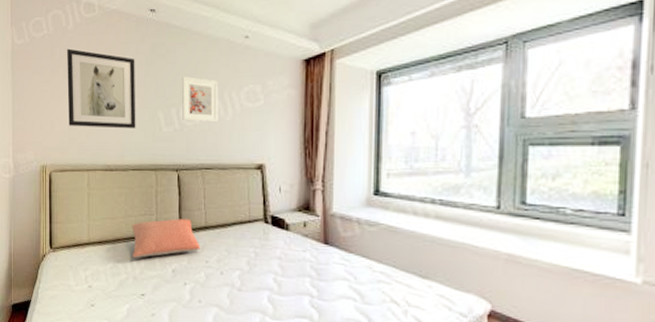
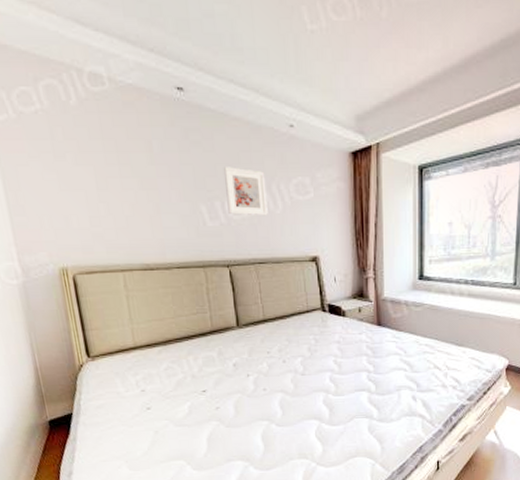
wall art: present [67,48,136,129] -> none [73,129,176,224]
pillow: present [132,218,201,258] -> none [183,314,261,357]

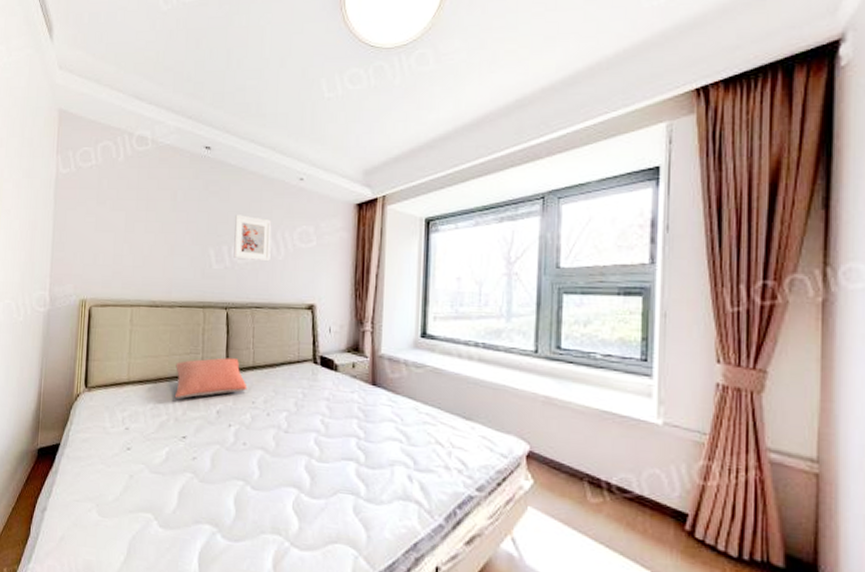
pillow: none [183,314,261,357] -> present [174,357,247,399]

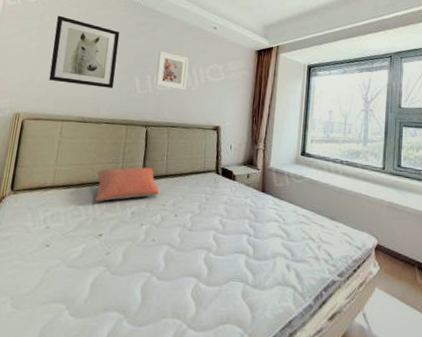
wall art: none [113,180,188,265] -> present [49,15,120,89]

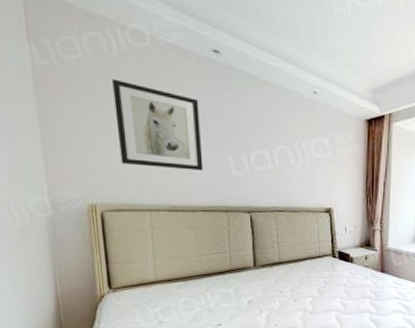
pillow: present [94,167,160,201] -> none [204,256,275,293]
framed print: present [155,51,189,91] -> none [251,123,289,170]

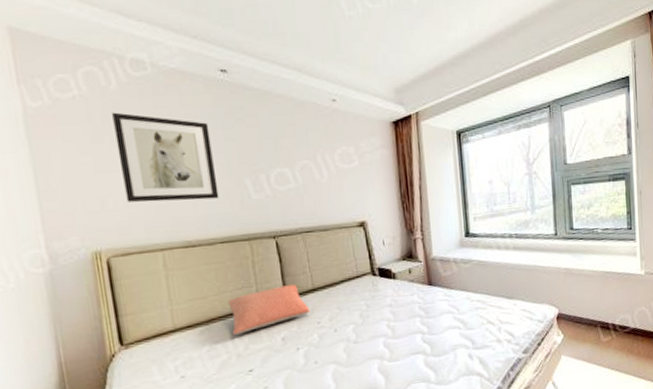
pillow: none [204,256,275,293] -> present [228,284,310,335]

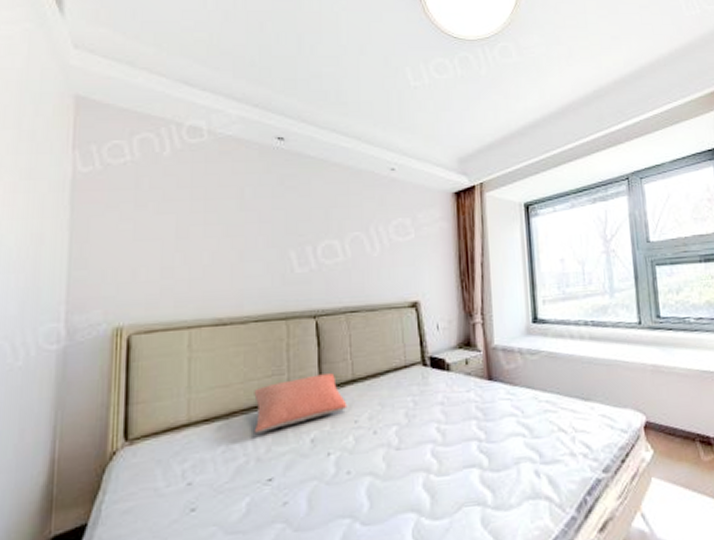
wall art: present [112,112,219,203] -> none [160,178,260,274]

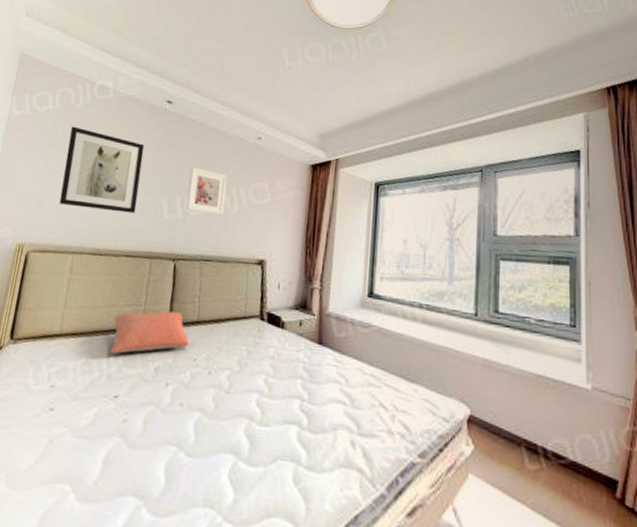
wall art: none [160,178,260,274] -> present [59,126,145,213]
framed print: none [318,210,364,260] -> present [186,167,228,215]

